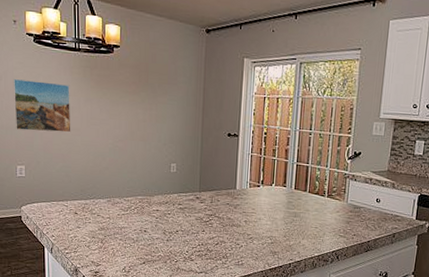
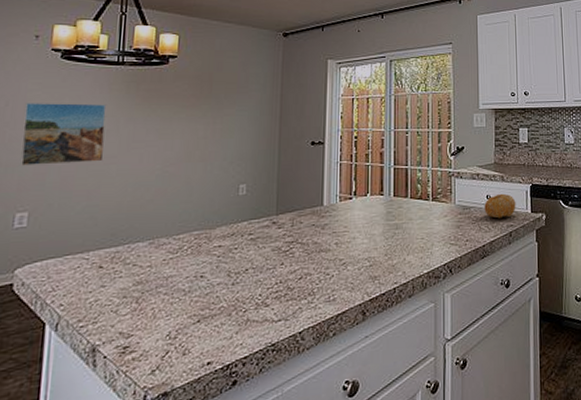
fruit: none [373,198,403,221] -> present [484,193,516,219]

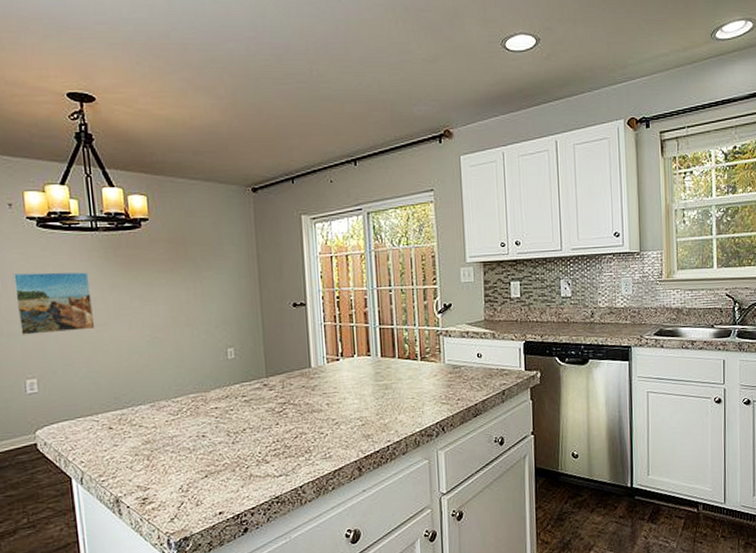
fruit: present [484,193,516,219] -> none [475,351,509,377]

